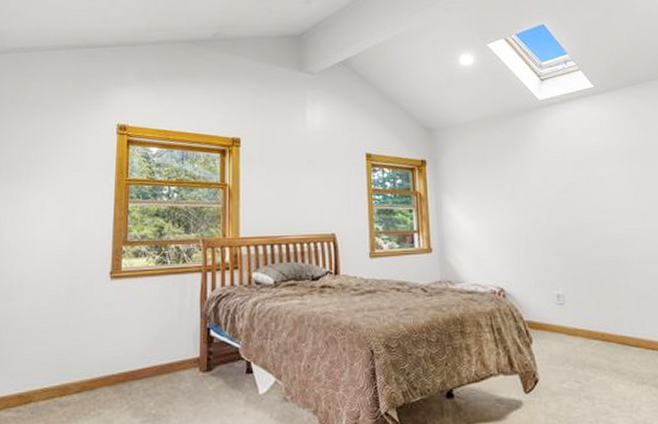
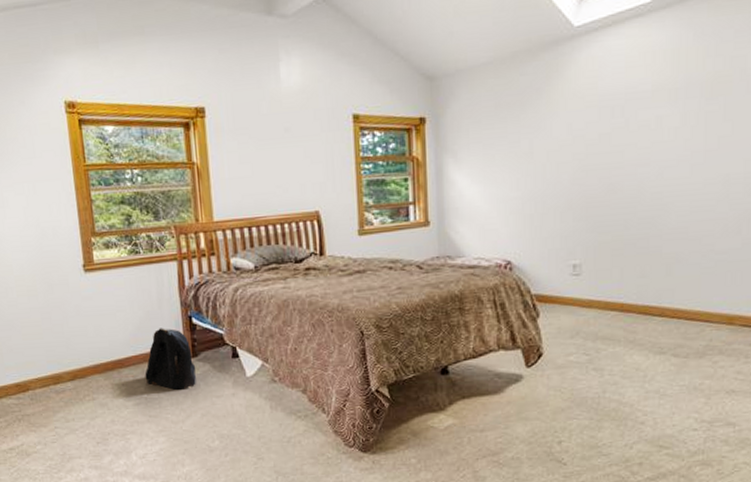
backpack: none [156,339,209,406] -> present [144,328,196,390]

